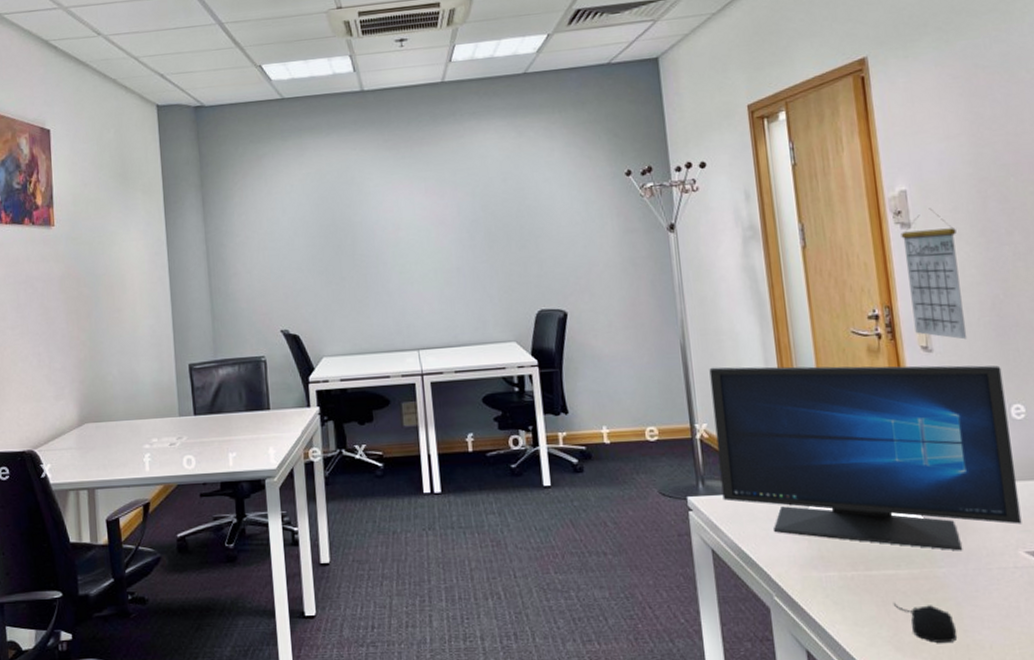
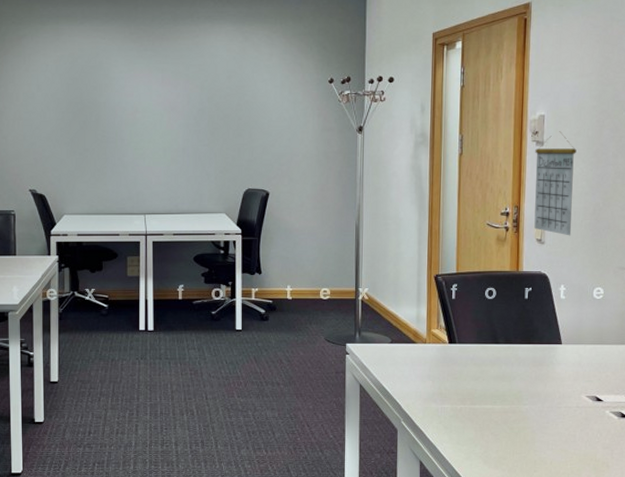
monitor: present [709,365,1022,551] -> none [373,244,592,394]
computer mouse: present [894,602,958,643] -> none [488,428,529,458]

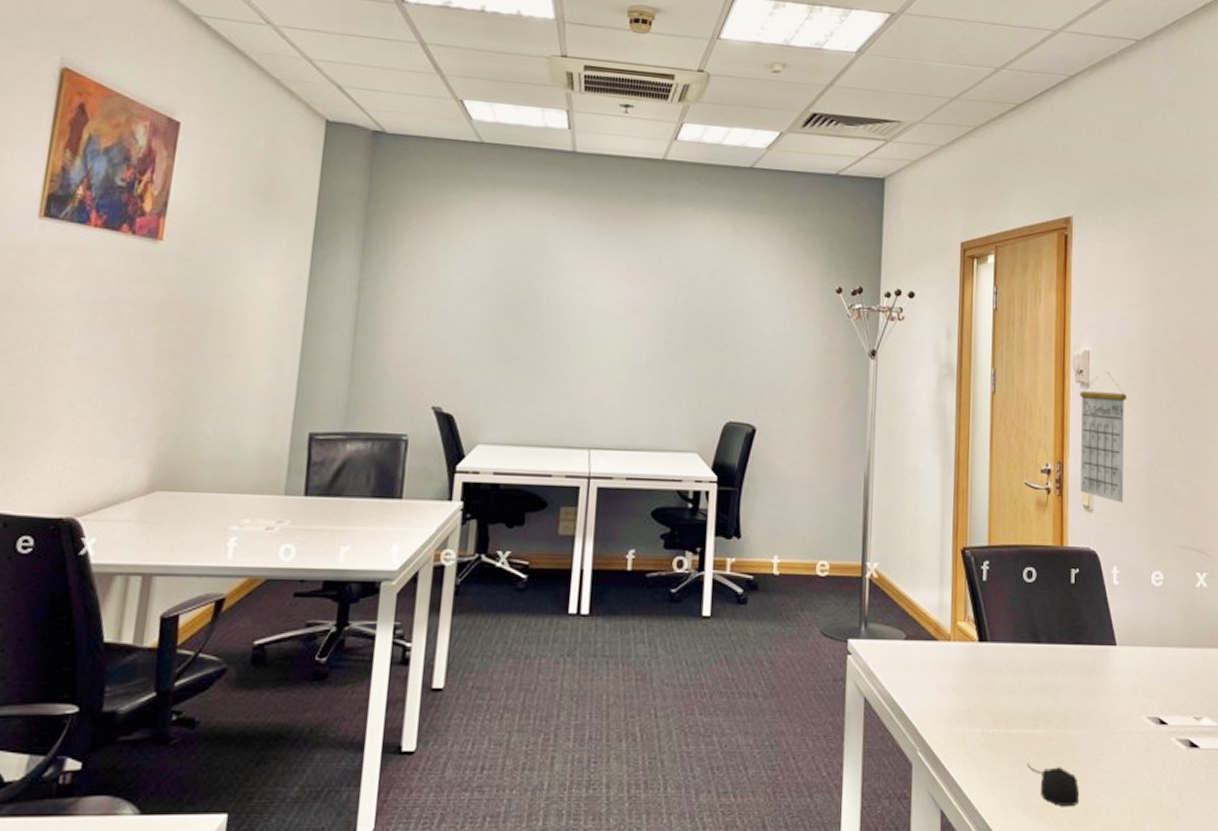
computer mouse: none [488,428,529,458] -> present [1028,762,1080,806]

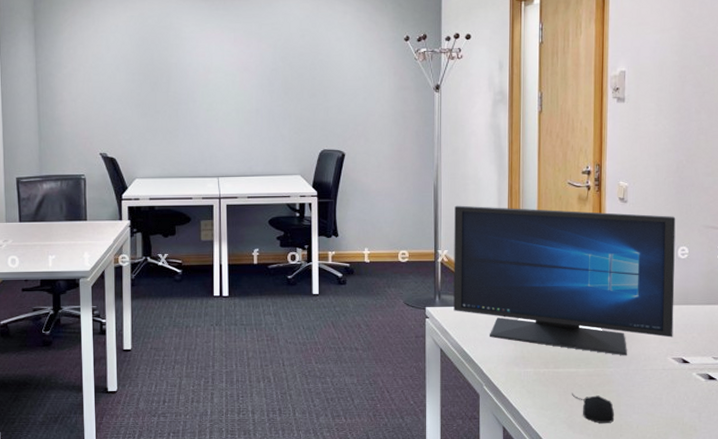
monitor: none [883,504,1149,713] -> present [453,205,676,356]
calendar: present [1080,371,1127,503] -> none [616,87,658,194]

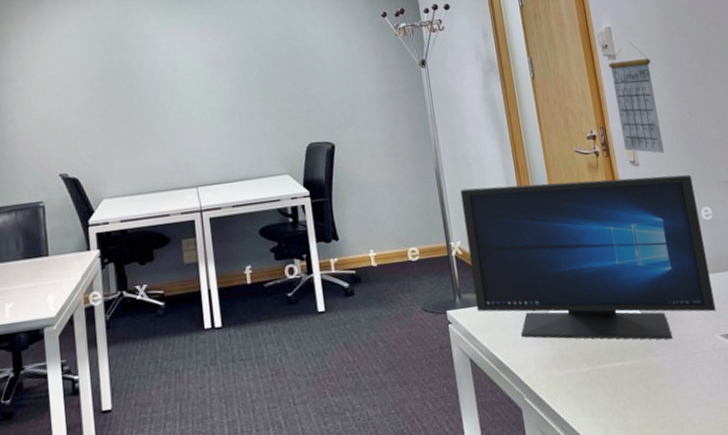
computer mouse: present [572,392,615,423] -> none [622,390,674,425]
calendar: none [616,87,658,194] -> present [608,42,665,154]

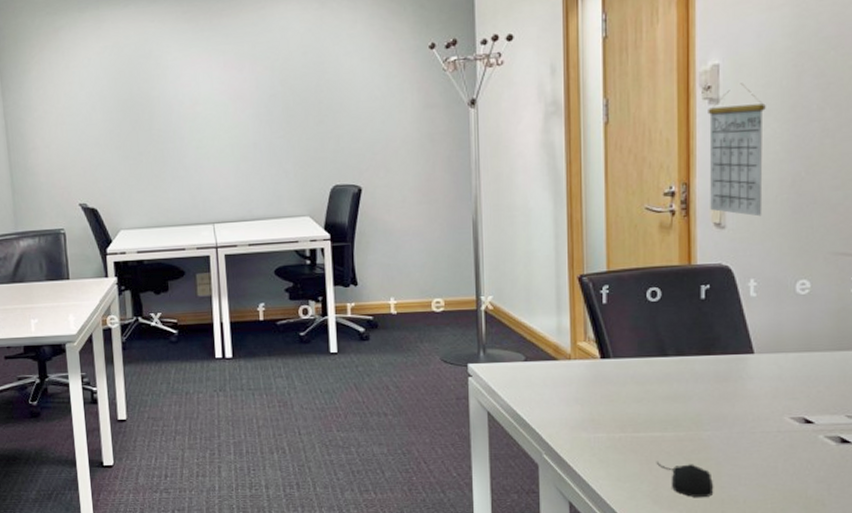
monitor: present [460,174,716,340] -> none [499,241,792,416]
computer mouse: none [622,390,674,425] -> present [657,461,714,497]

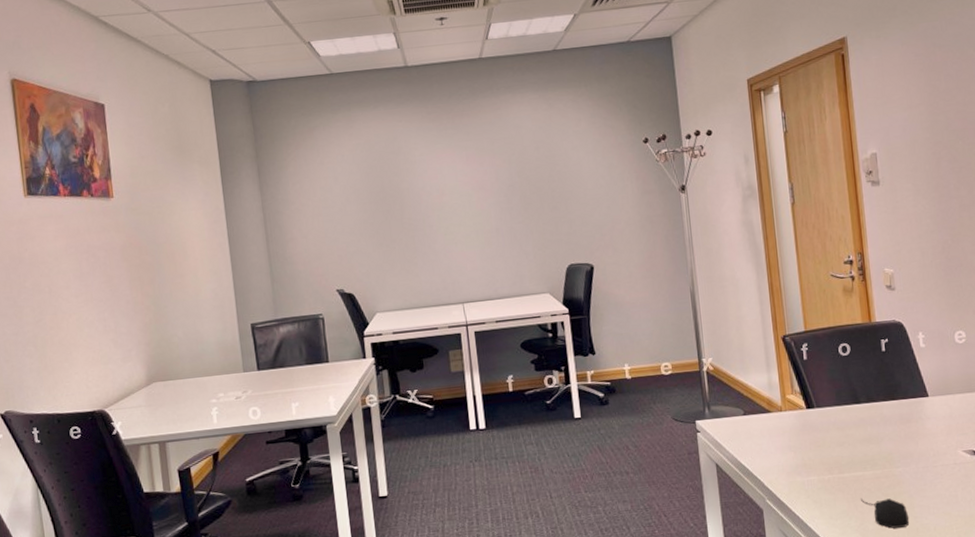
calendar: present [708,83,766,217] -> none [871,168,923,279]

